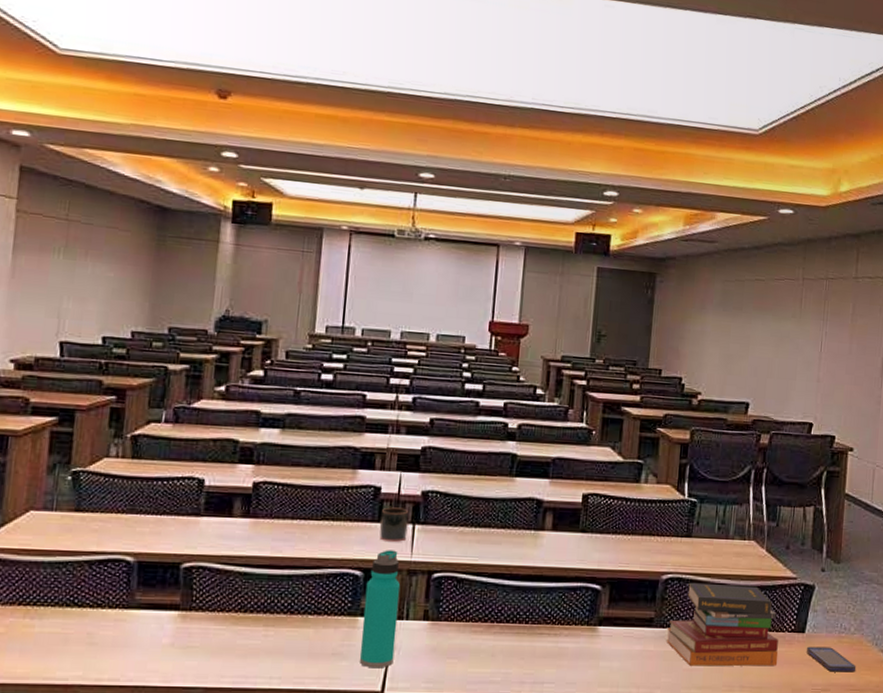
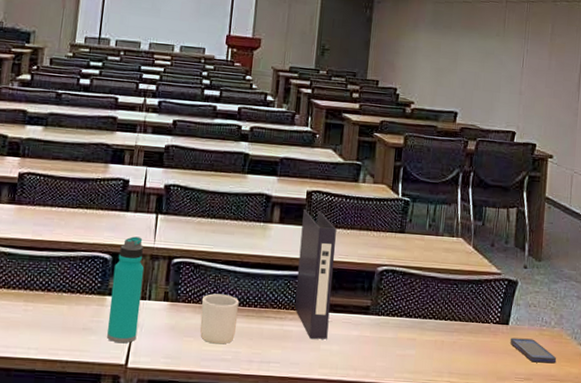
mug: present [379,507,409,542] -> none [126,198,153,230]
mug: none [464,610,509,665] -> present [199,293,240,344]
binder: none [570,514,616,656] -> present [294,209,336,339]
books: present [666,582,778,667] -> none [381,274,484,355]

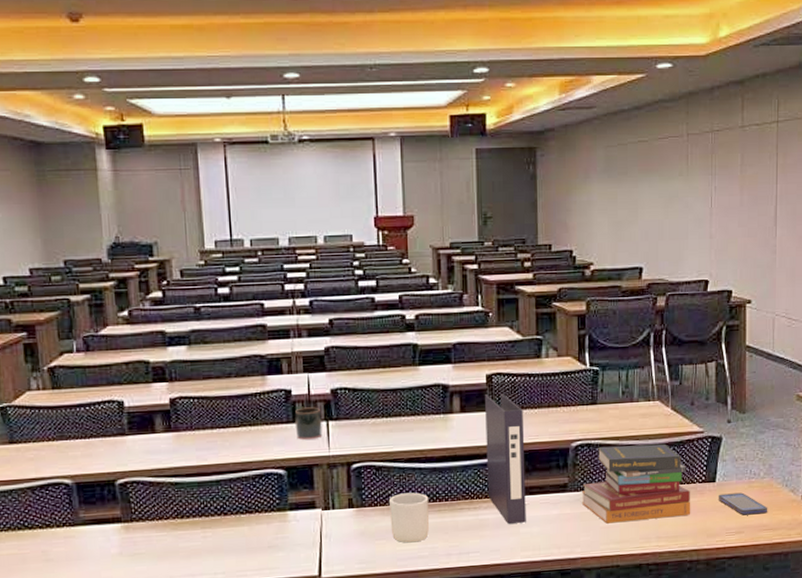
water bottle: present [107,236,145,344] -> none [290,447,326,556]
mug: none [126,198,153,230] -> present [294,407,323,440]
books: none [381,274,484,355] -> present [581,443,691,524]

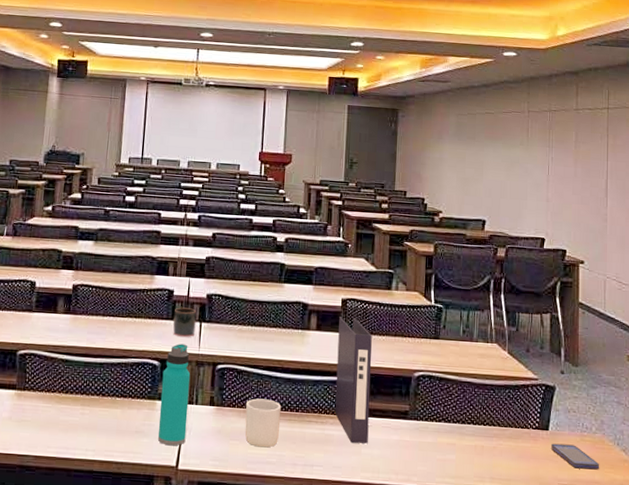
water bottle: none [290,447,326,556] -> present [158,343,191,446]
books: present [581,443,691,524] -> none [420,380,525,460]

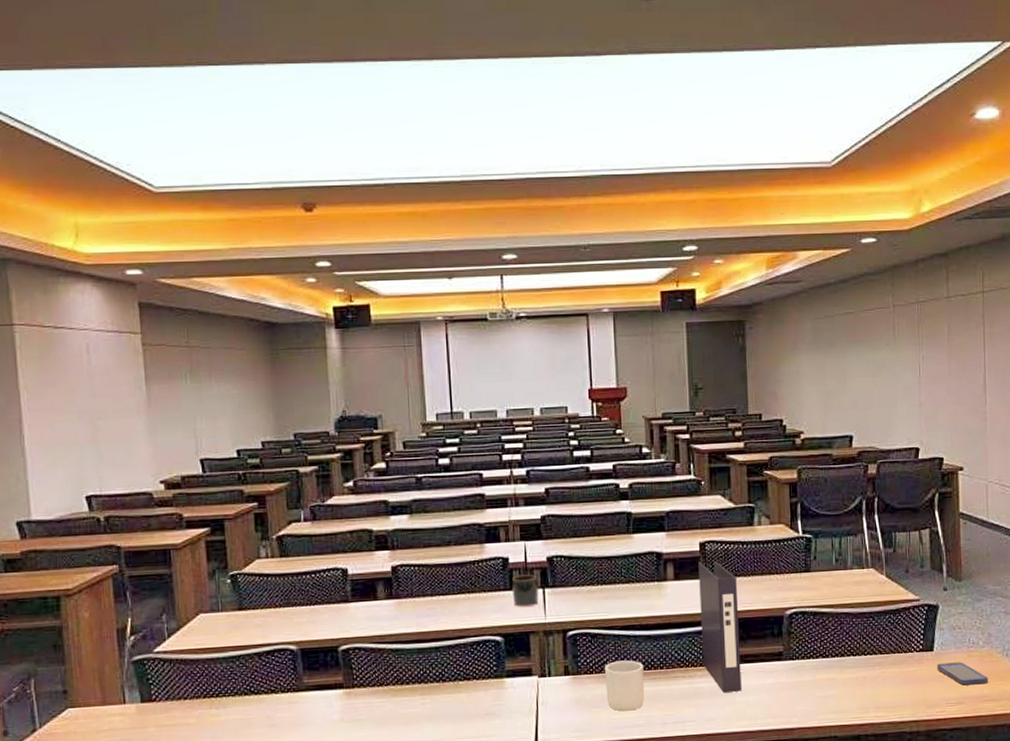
water bottle: present [158,343,191,446] -> none [507,614,542,724]

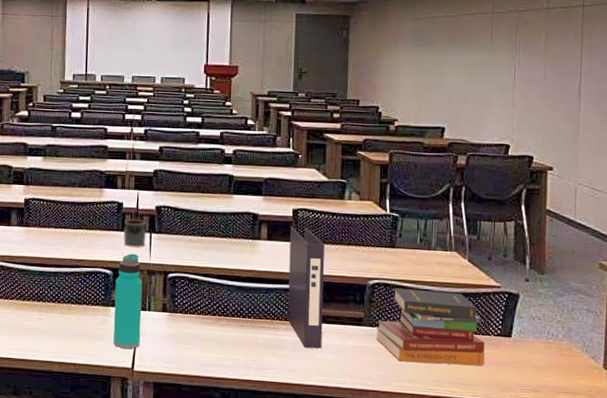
water bottle: none [507,614,542,724] -> present [113,253,143,350]
mug: present [604,660,645,711] -> none [197,305,234,352]
books: none [796,611,909,693] -> present [375,287,485,366]
mobile phone: present [936,662,989,686] -> none [513,350,567,376]

